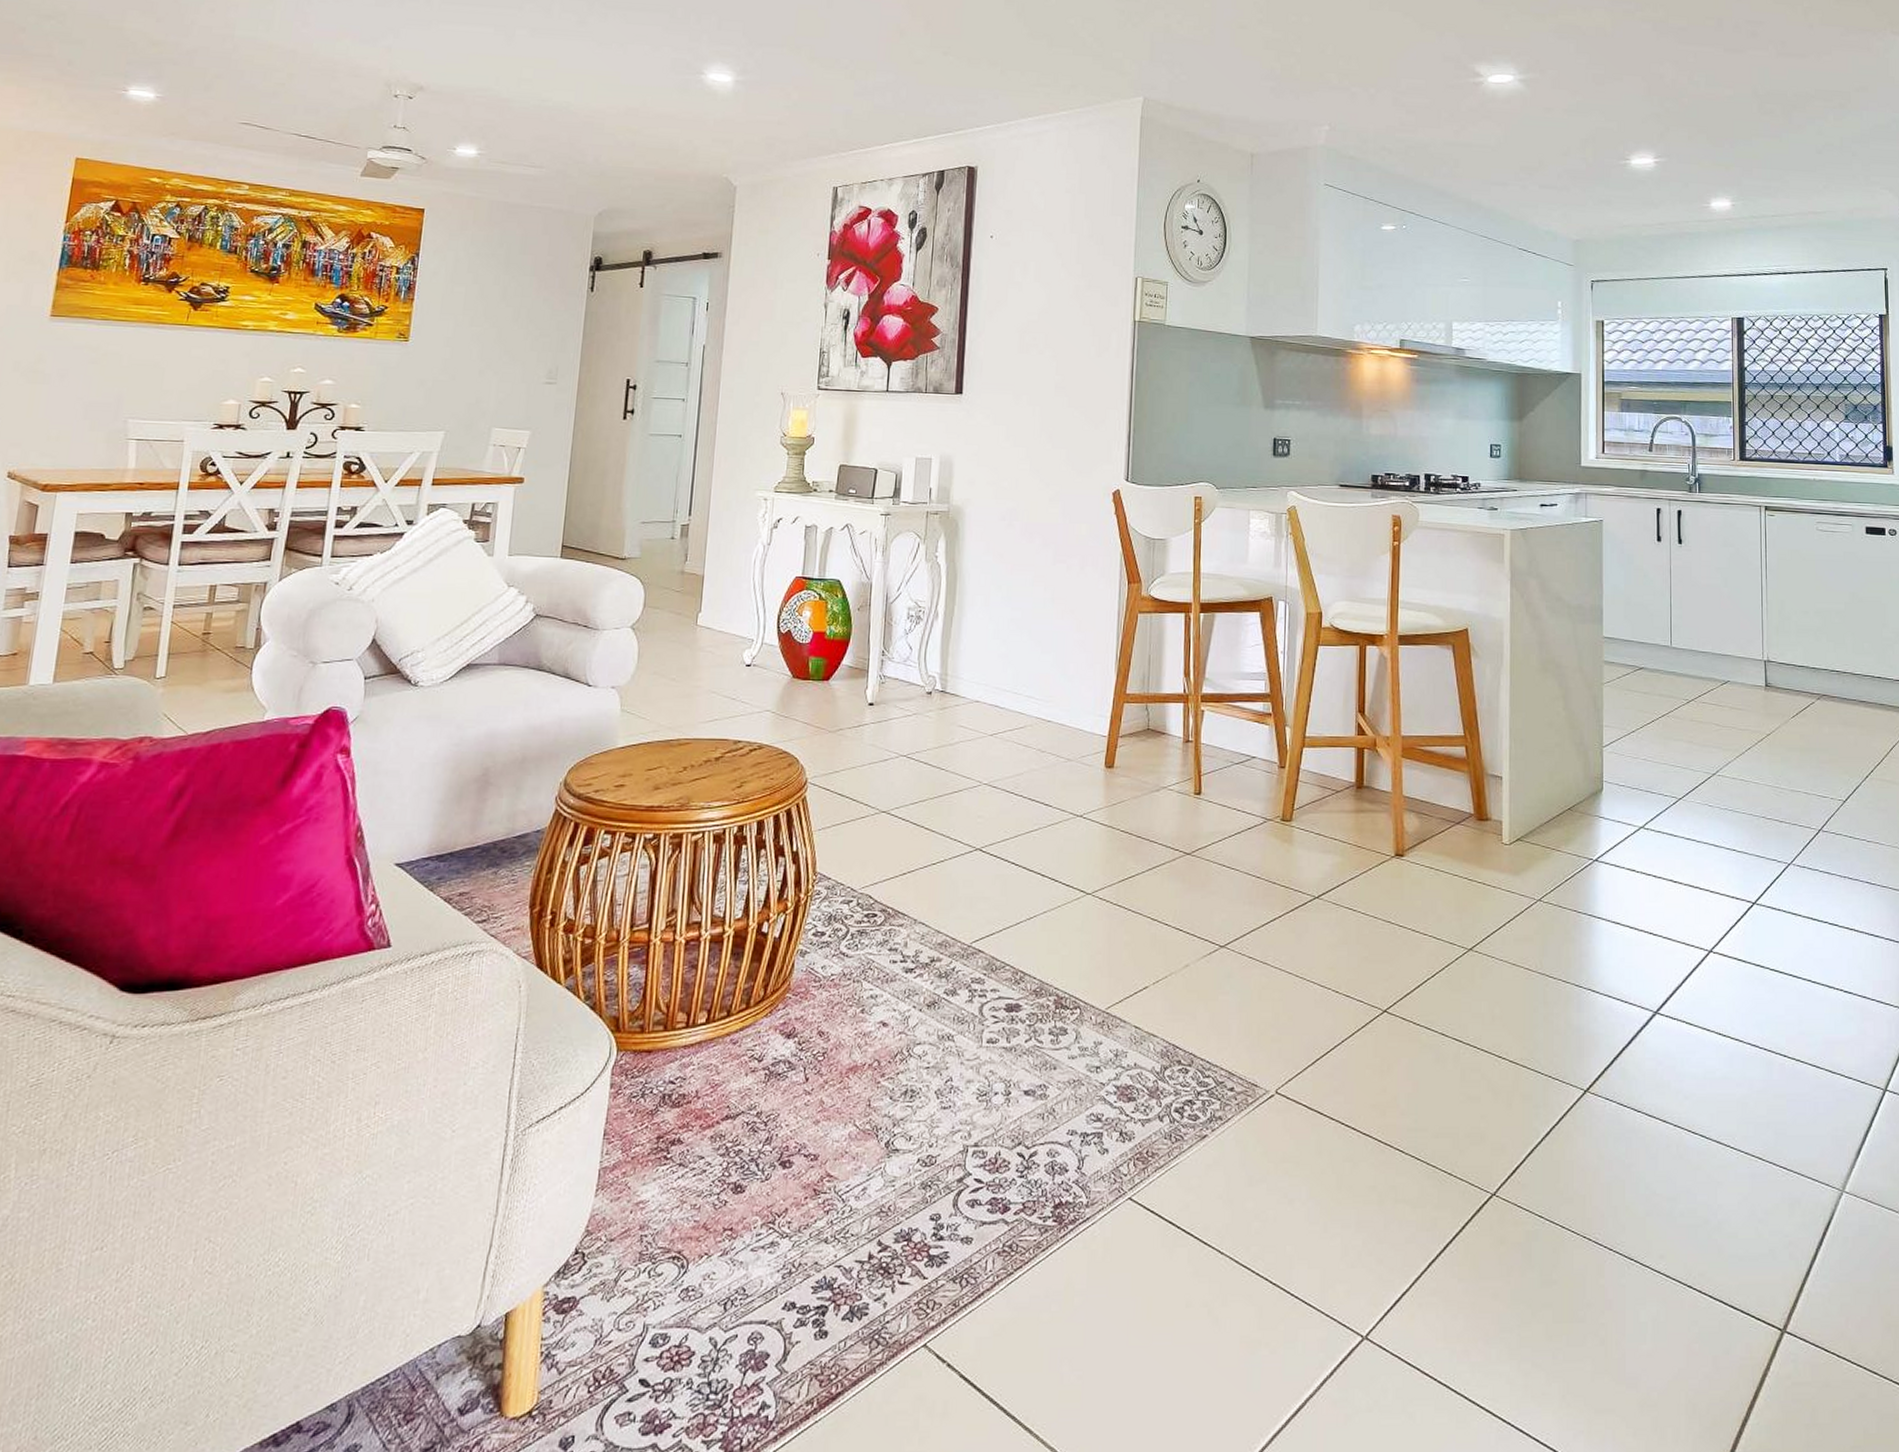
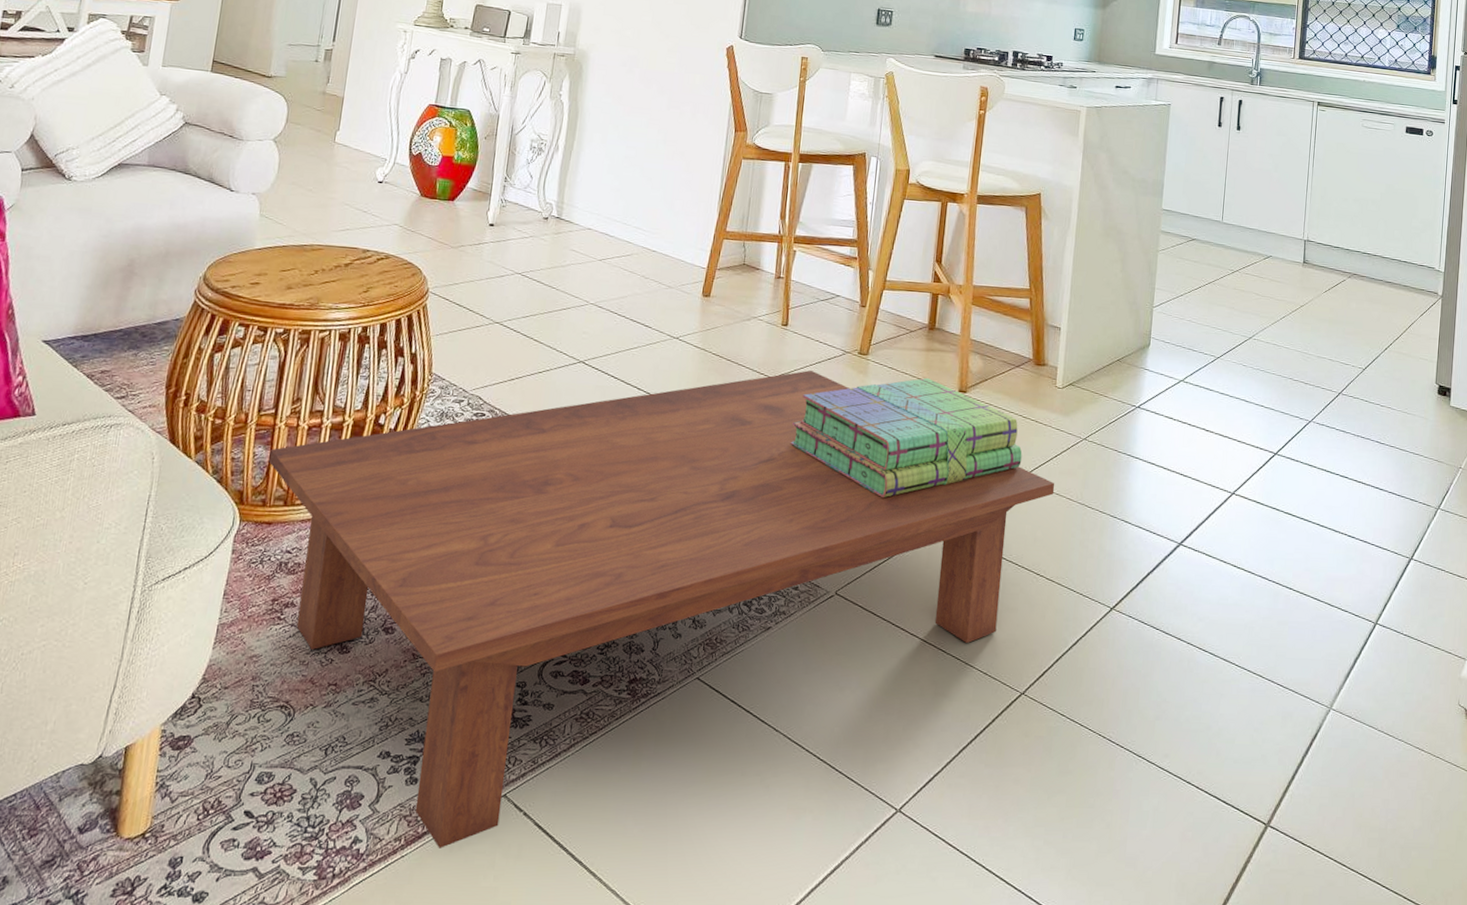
coffee table: none [645,843,1511,1410] -> present [268,370,1055,848]
stack of books: none [1213,842,1471,981] -> present [790,377,1023,498]

